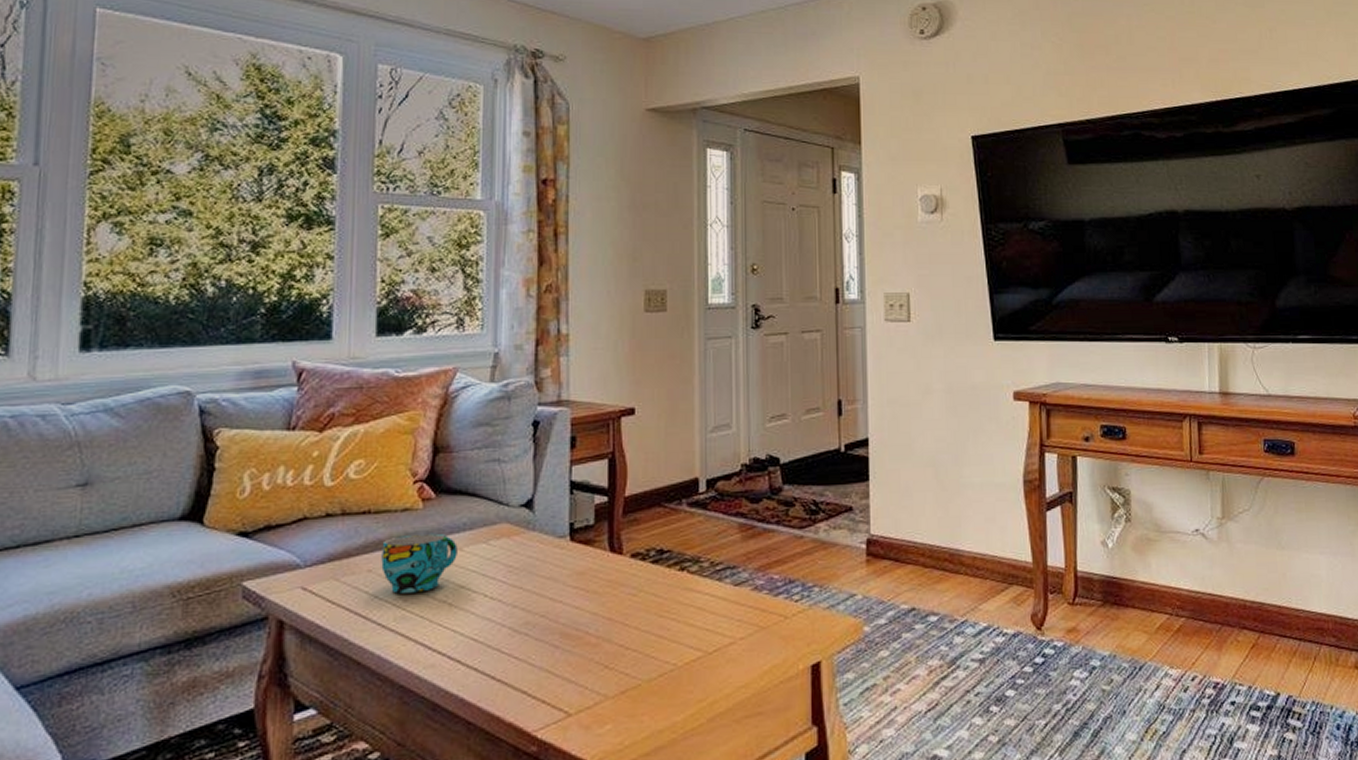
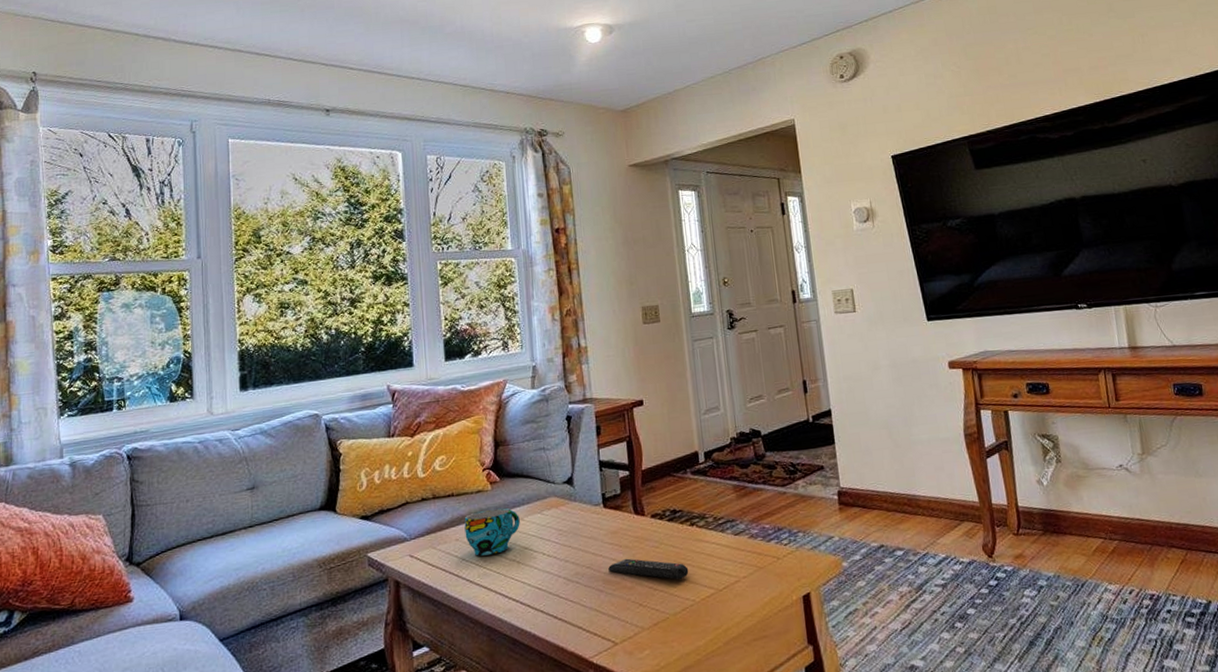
remote control: none [569,607,672,638] -> present [608,558,689,580]

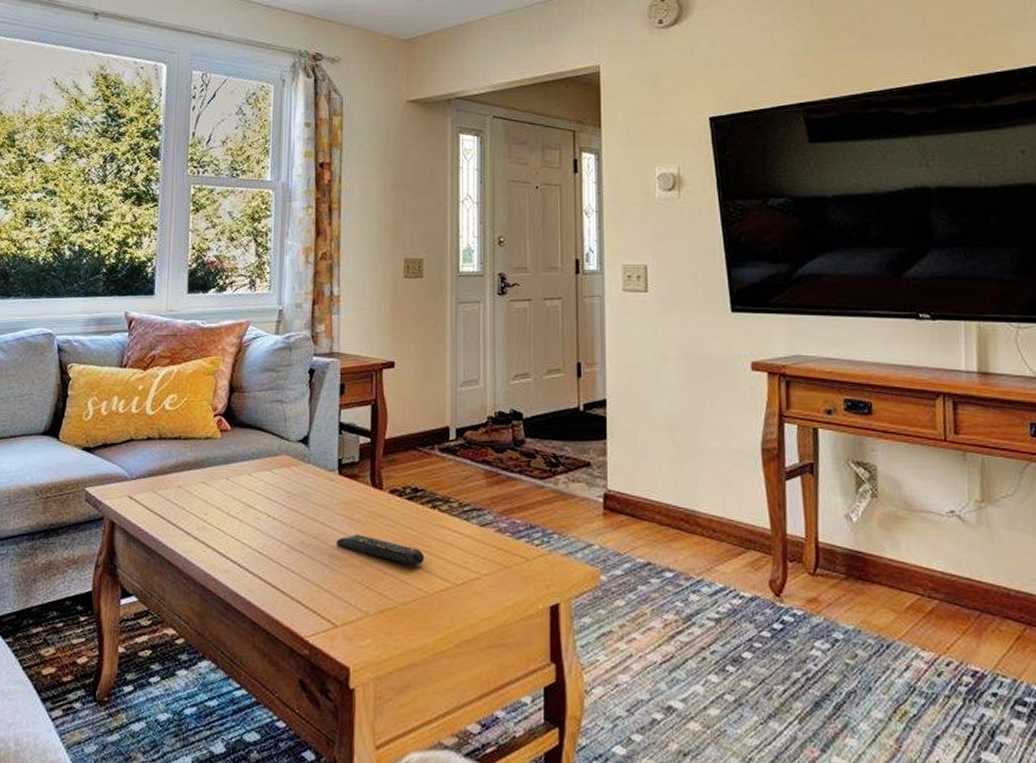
cup: present [464,508,520,556] -> none [188,459,247,508]

